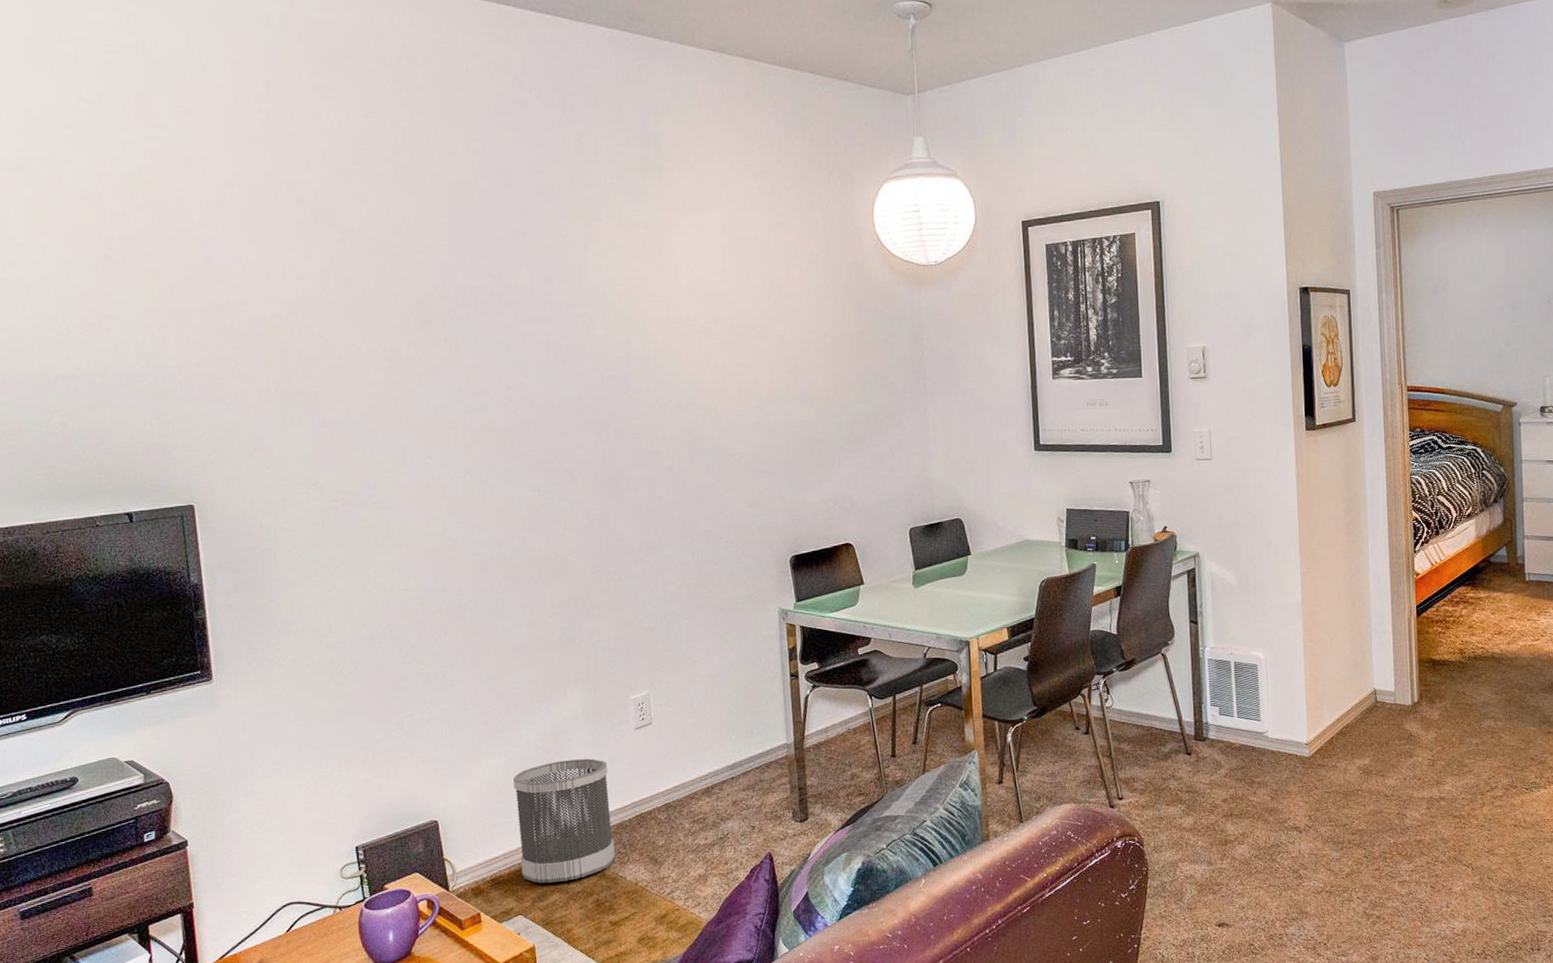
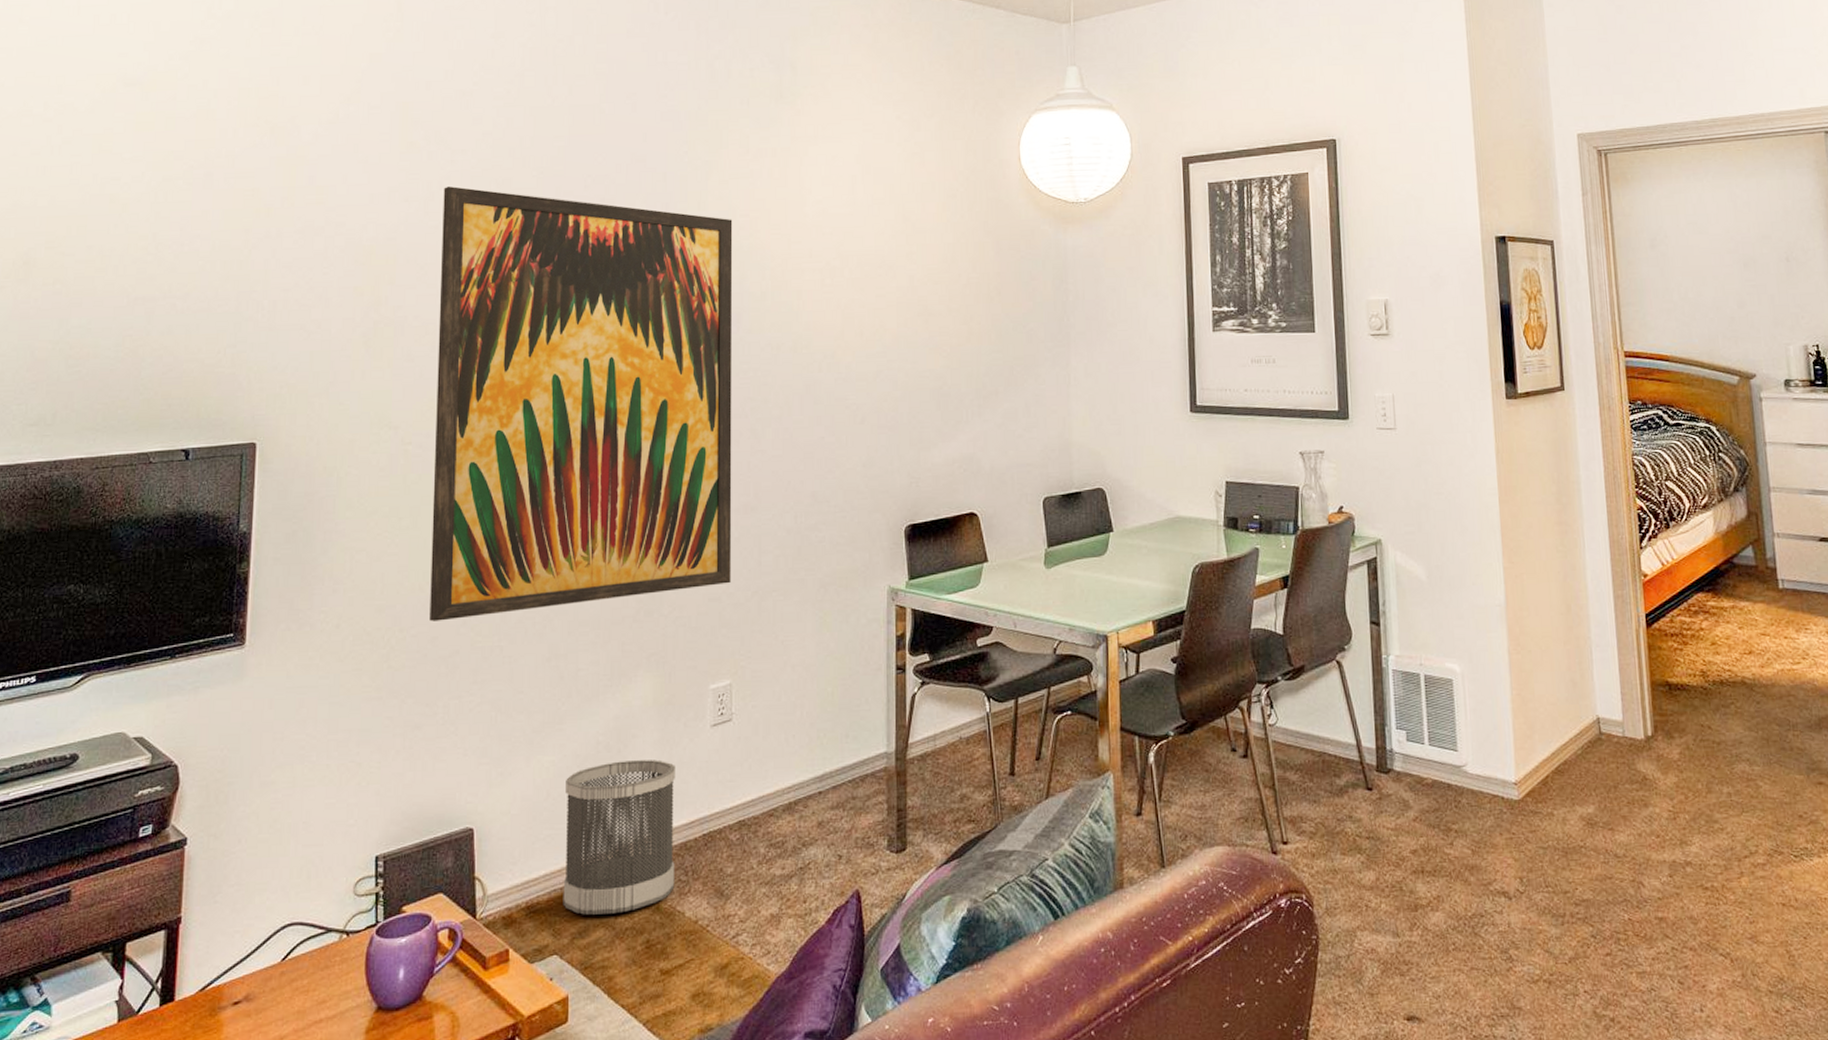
wall art: none [336,263,641,654] -> present [429,186,733,622]

